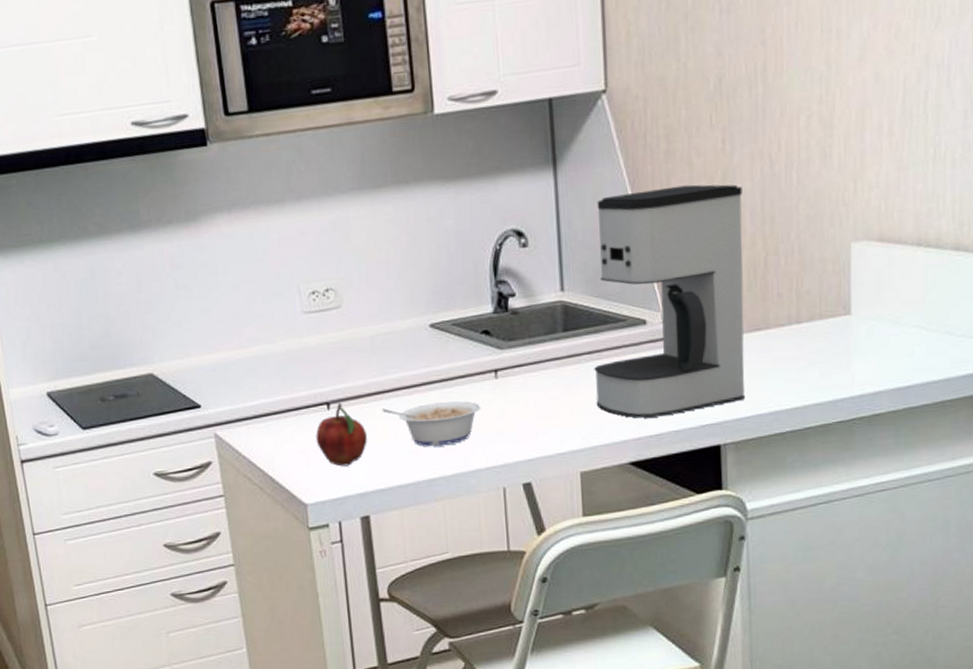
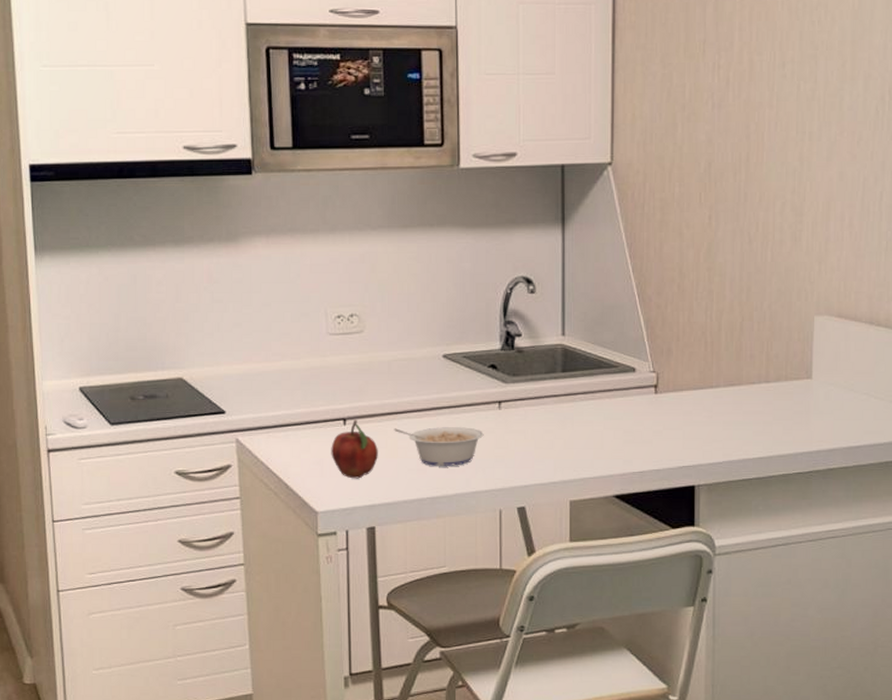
coffee maker: present [594,184,746,418] -> none [587,252,724,456]

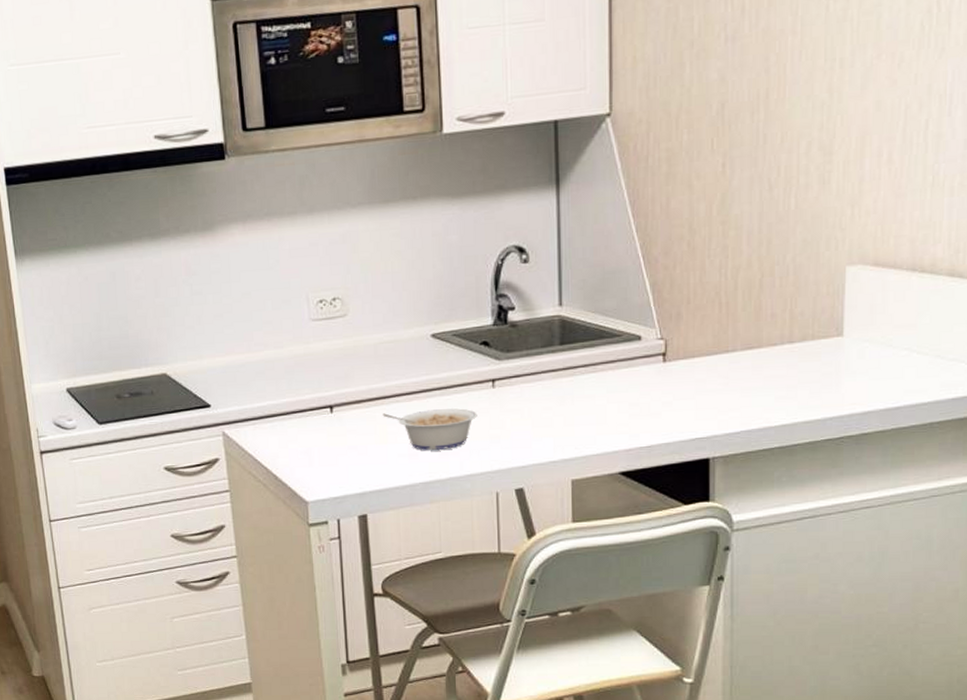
fruit: present [331,420,378,479] -> none [318,406,367,467]

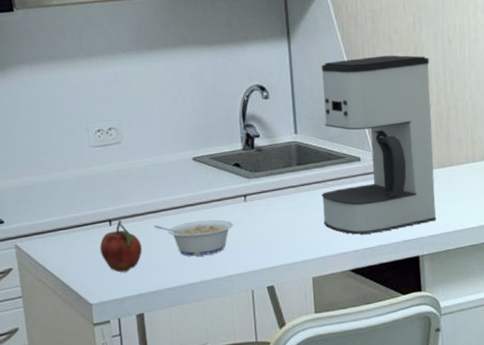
fruit: none [318,406,367,467] -> present [100,220,142,273]
coffee maker: none [589,206,740,430] -> present [321,55,437,235]

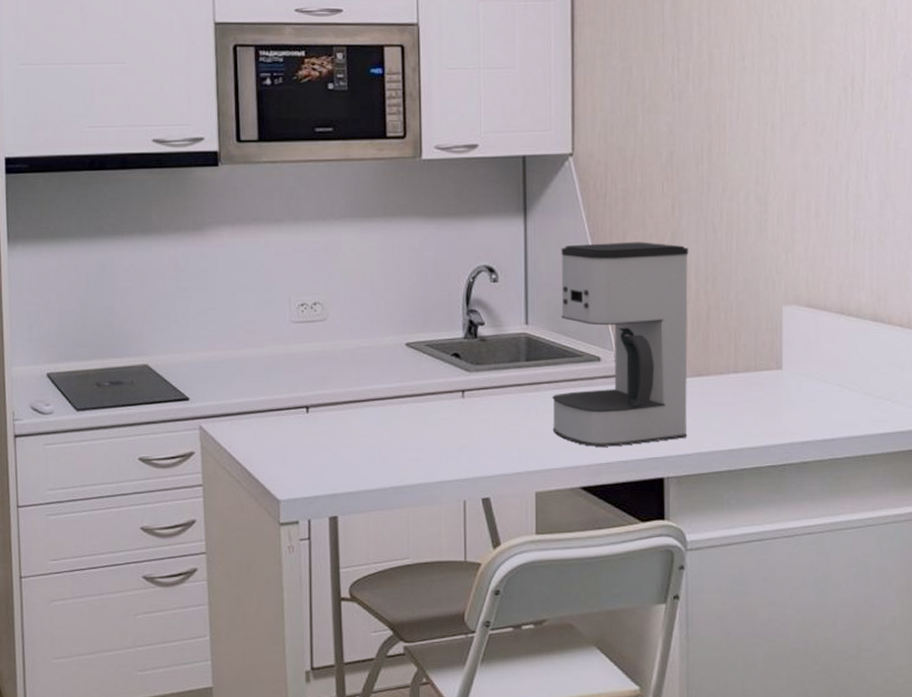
fruit: present [100,220,142,273] -> none [293,407,341,467]
legume: present [154,219,233,256] -> none [357,416,447,455]

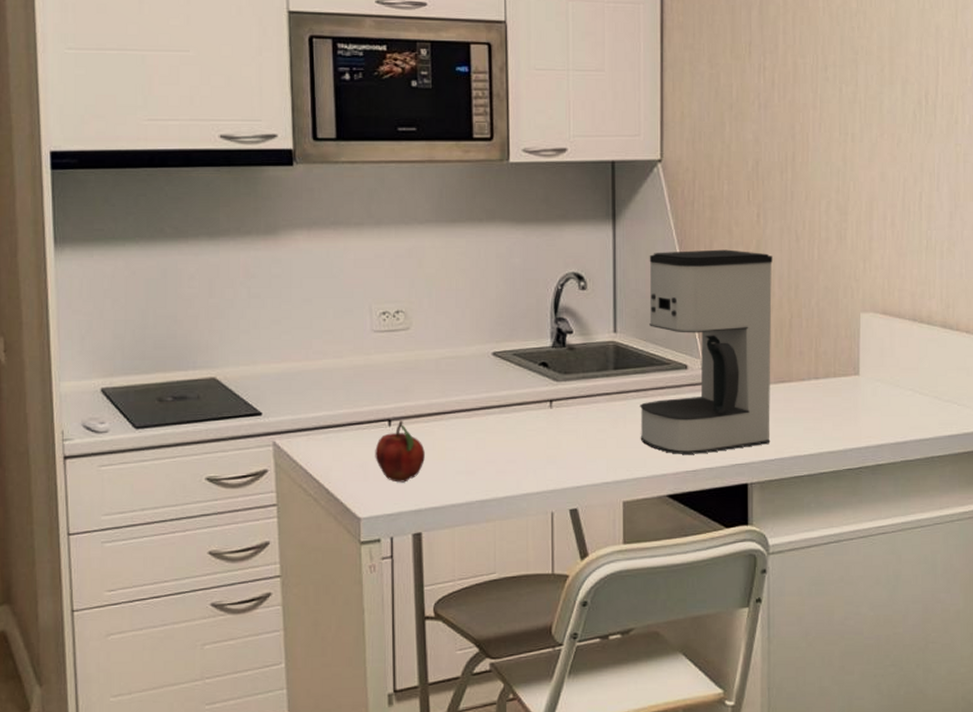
fruit: none [293,407,341,467] -> present [375,420,425,483]

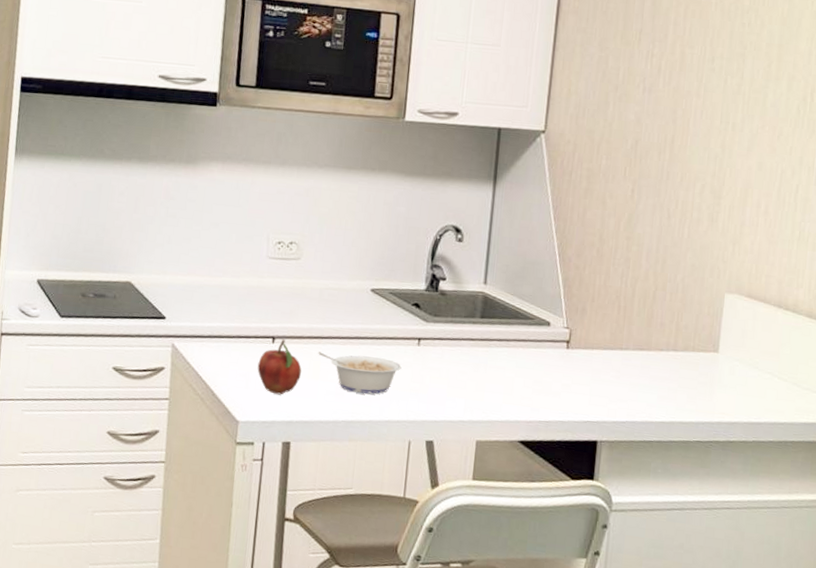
legume: none [441,427,535,468] -> present [318,351,402,394]
coffee maker: present [640,249,773,454] -> none [498,215,643,407]

